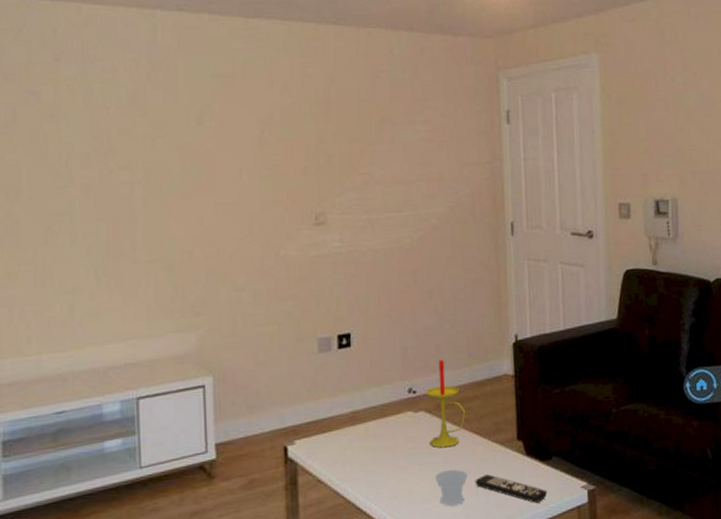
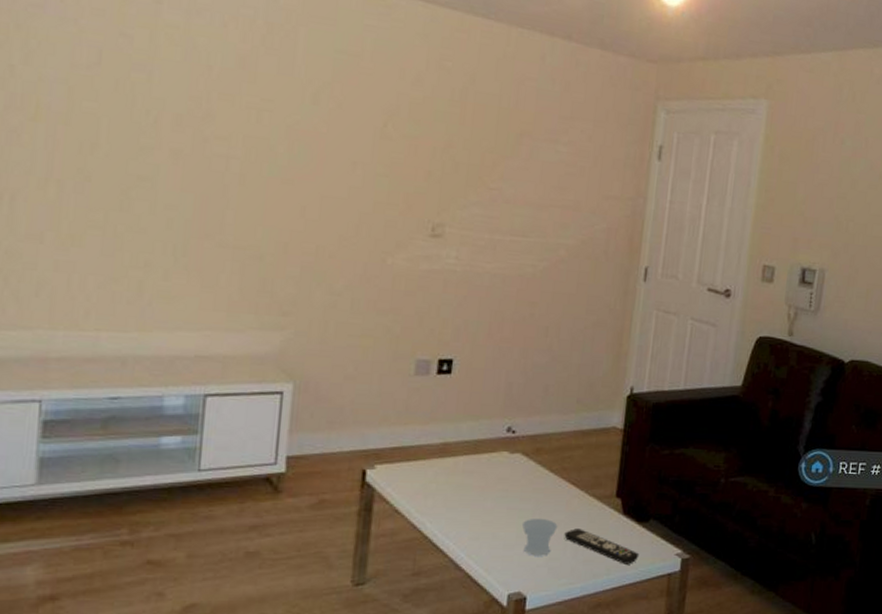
candle: present [426,359,466,448] -> none [522,401,566,495]

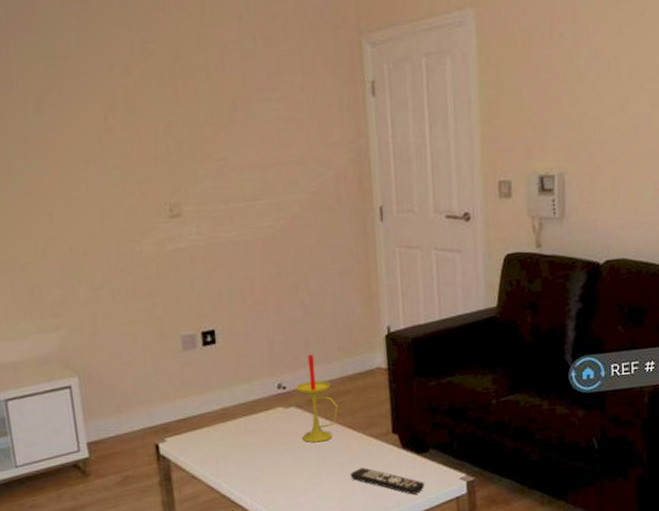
cup: present [521,518,558,556] -> none [308,463,343,499]
candle: none [522,401,566,495] -> present [296,354,338,443]

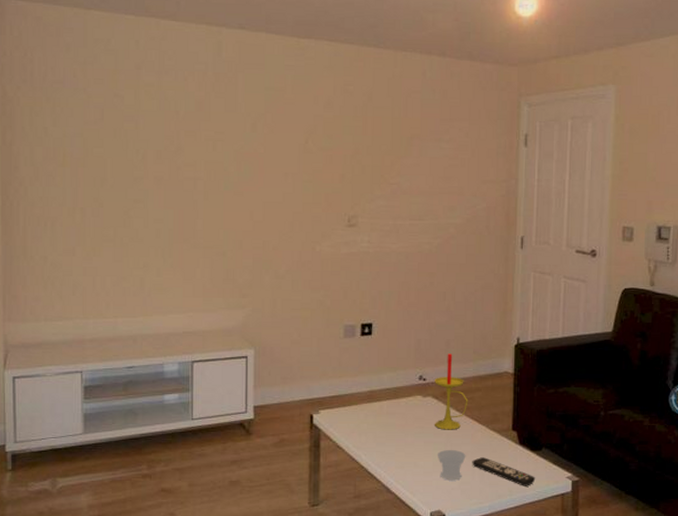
cup: none [308,463,343,499] -> present [437,449,466,481]

